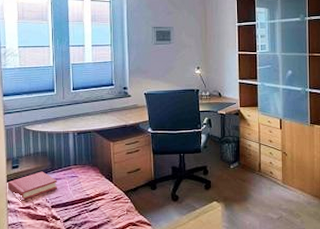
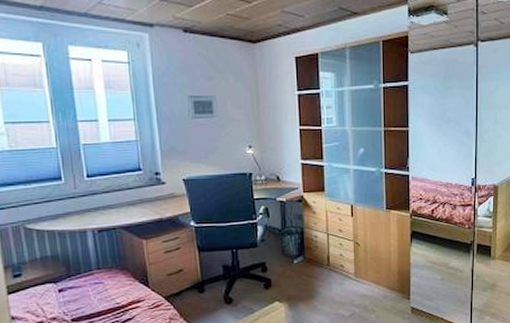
hardback book: present [7,171,57,201] -> none [8,279,77,316]

